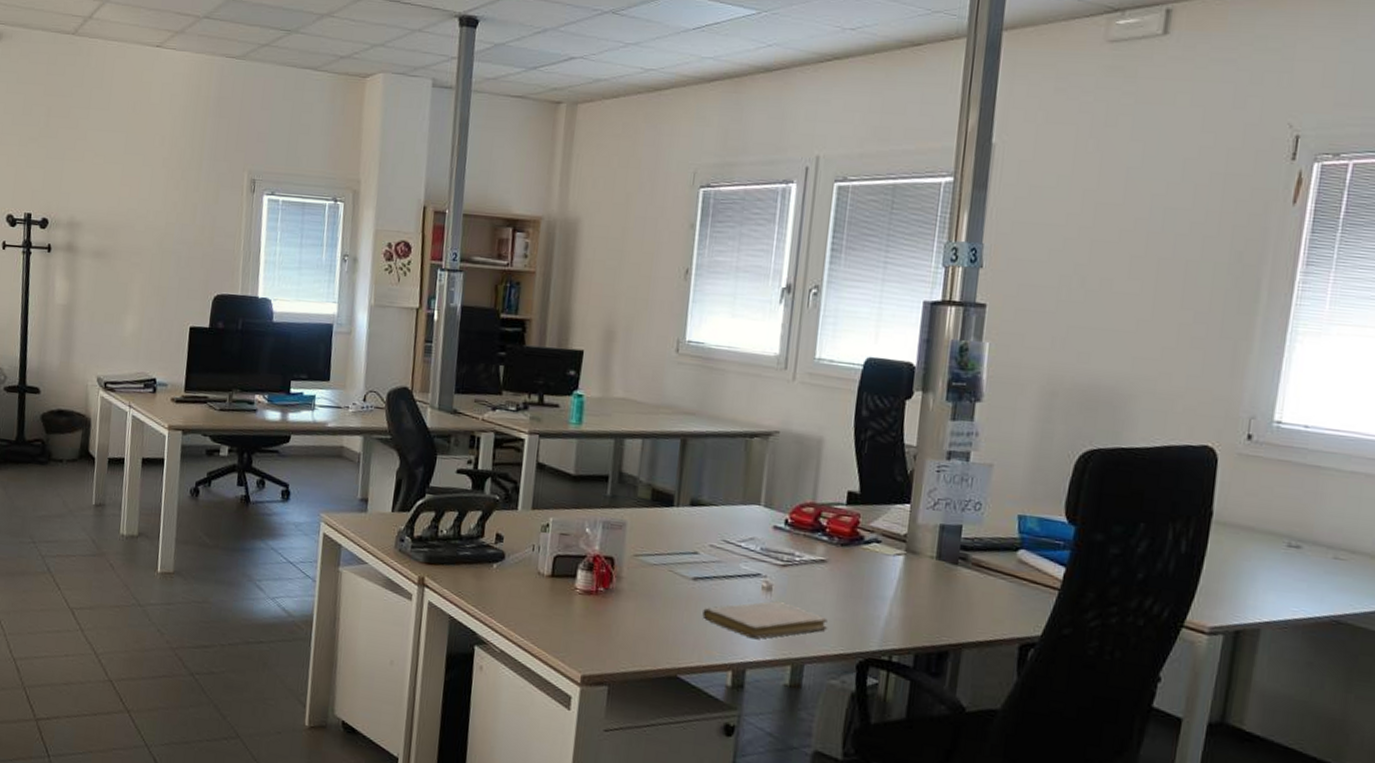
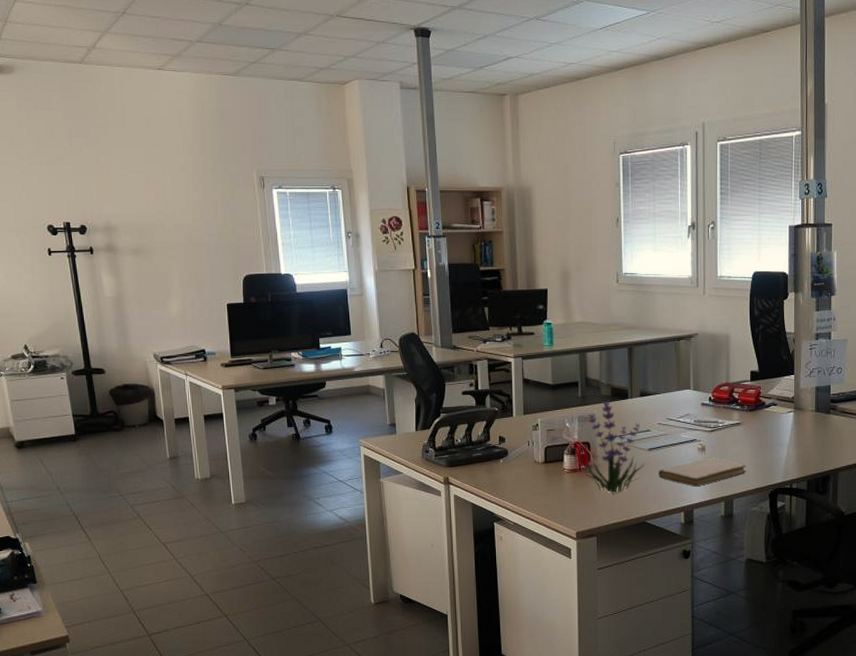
plant: none [601,504,686,631] -> present [583,400,645,494]

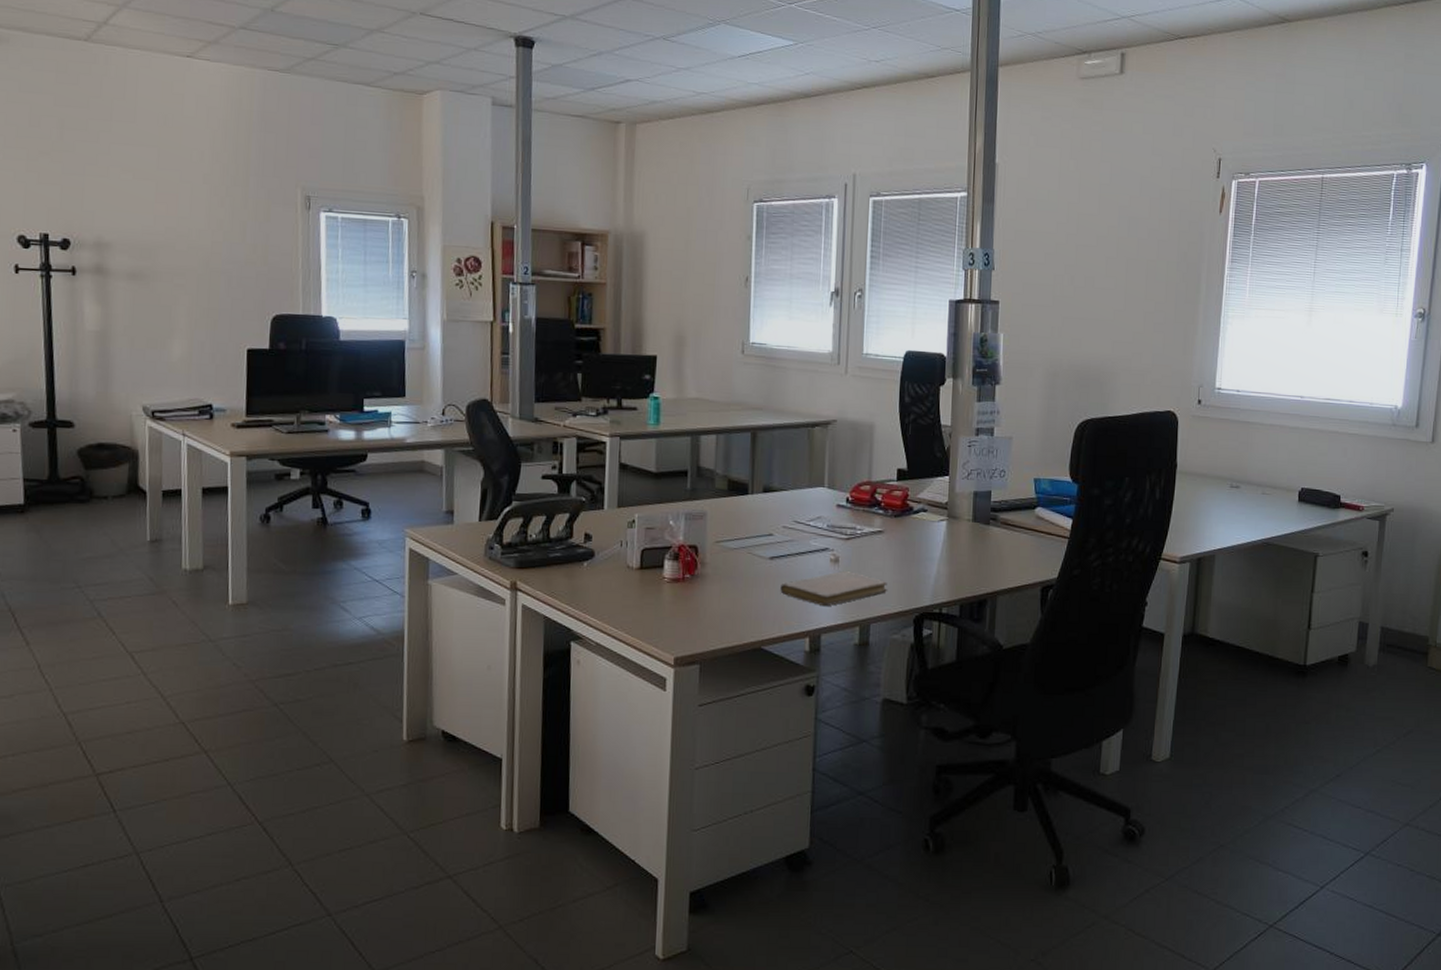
plant: present [583,400,645,494] -> none [687,495,765,611]

